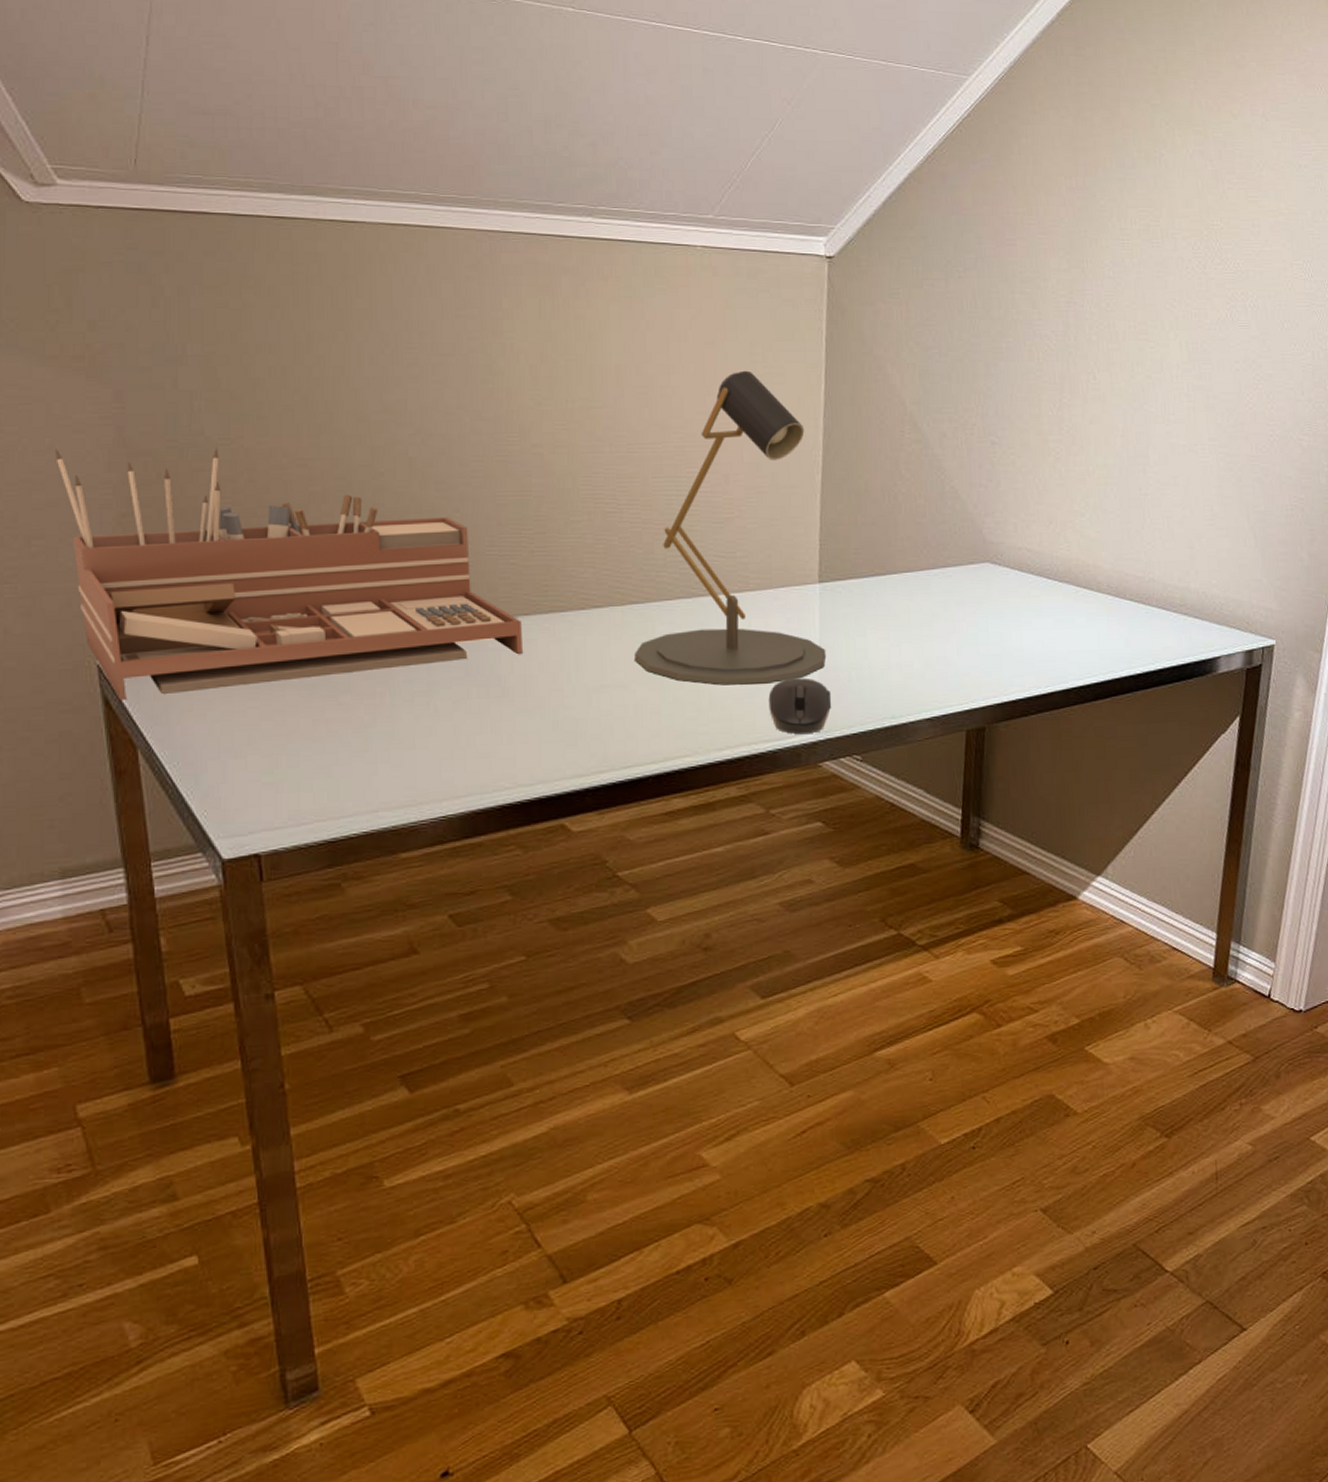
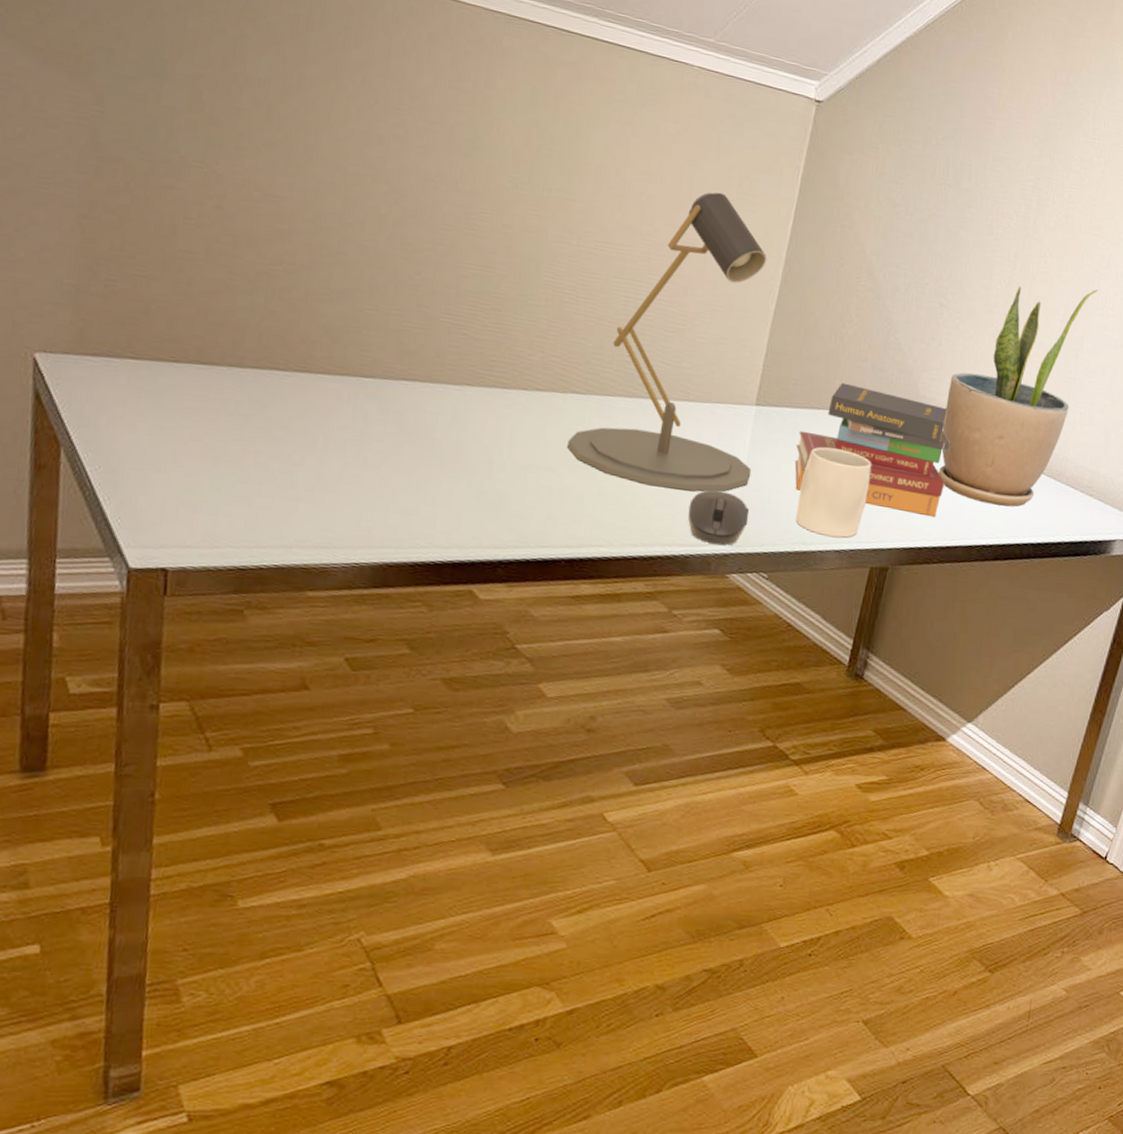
desk organizer: present [55,448,522,700] -> none [24,139,464,421]
books: none [867,542,1029,667] -> present [795,382,951,517]
mug: none [879,612,952,706] -> present [795,447,872,538]
potted plant: none [1015,396,1156,642] -> present [939,285,1099,507]

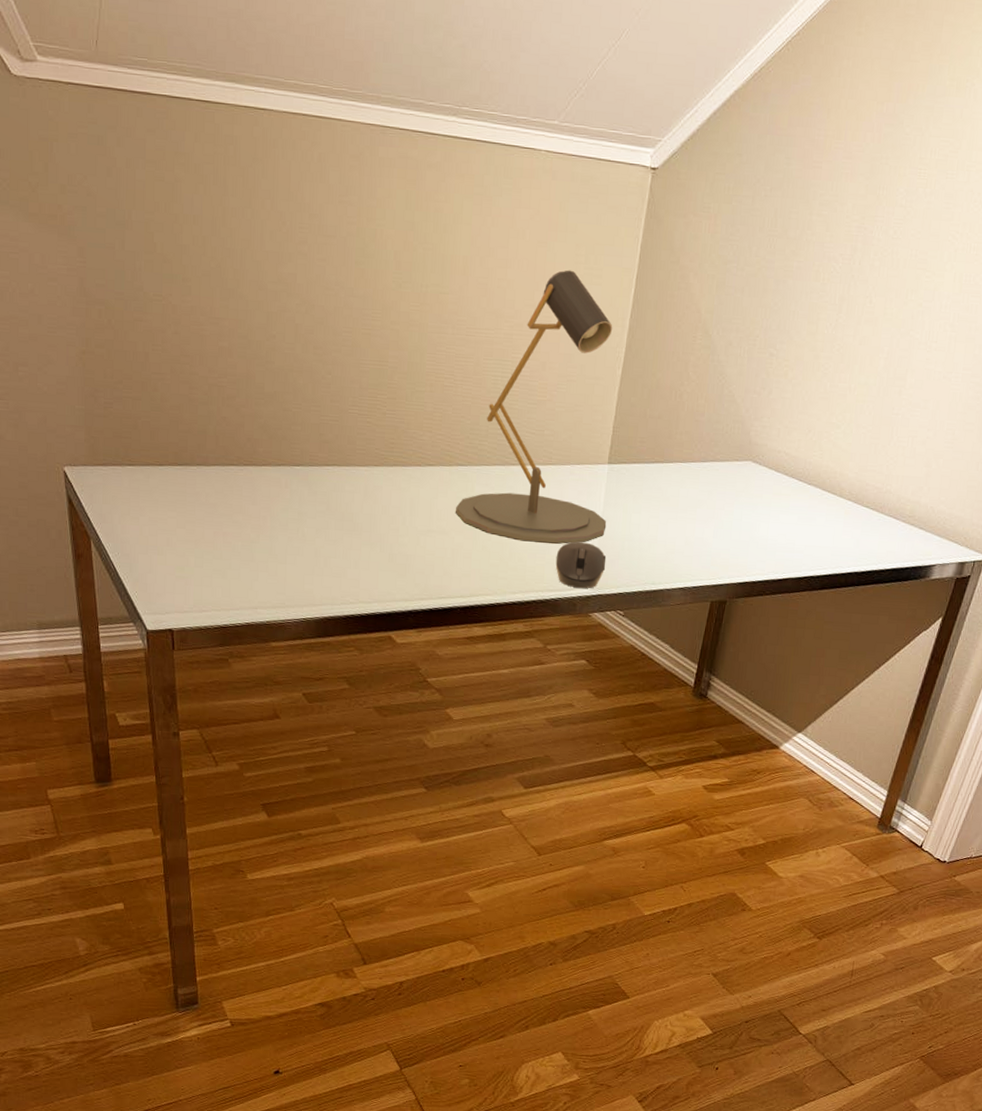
books: present [795,382,951,517] -> none [643,436,781,554]
mug: present [795,447,872,538] -> none [645,497,711,577]
potted plant: present [939,285,1099,507] -> none [770,324,923,540]

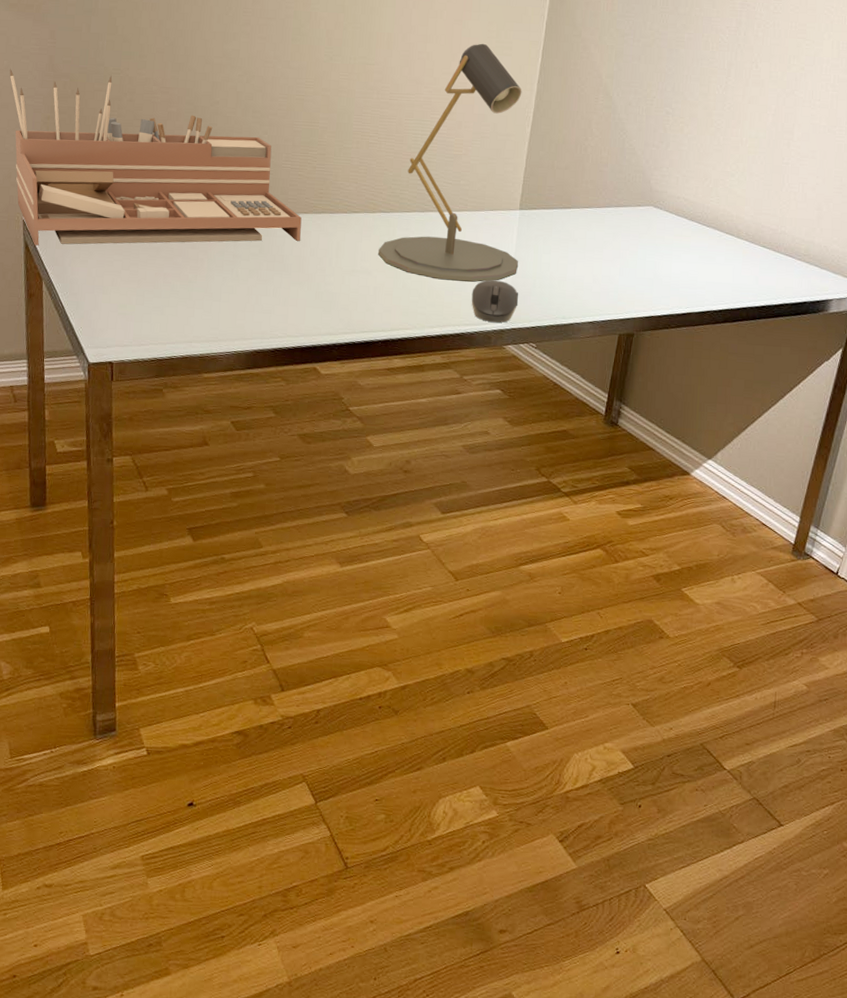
desk organizer: none [35,293,372,500] -> present [9,68,302,246]

